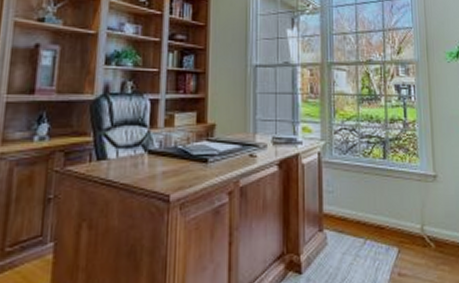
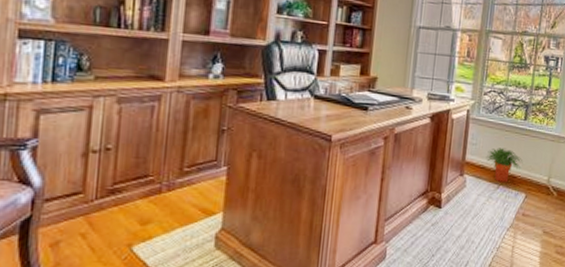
potted plant: none [346,193,390,237] -> present [486,148,523,183]

